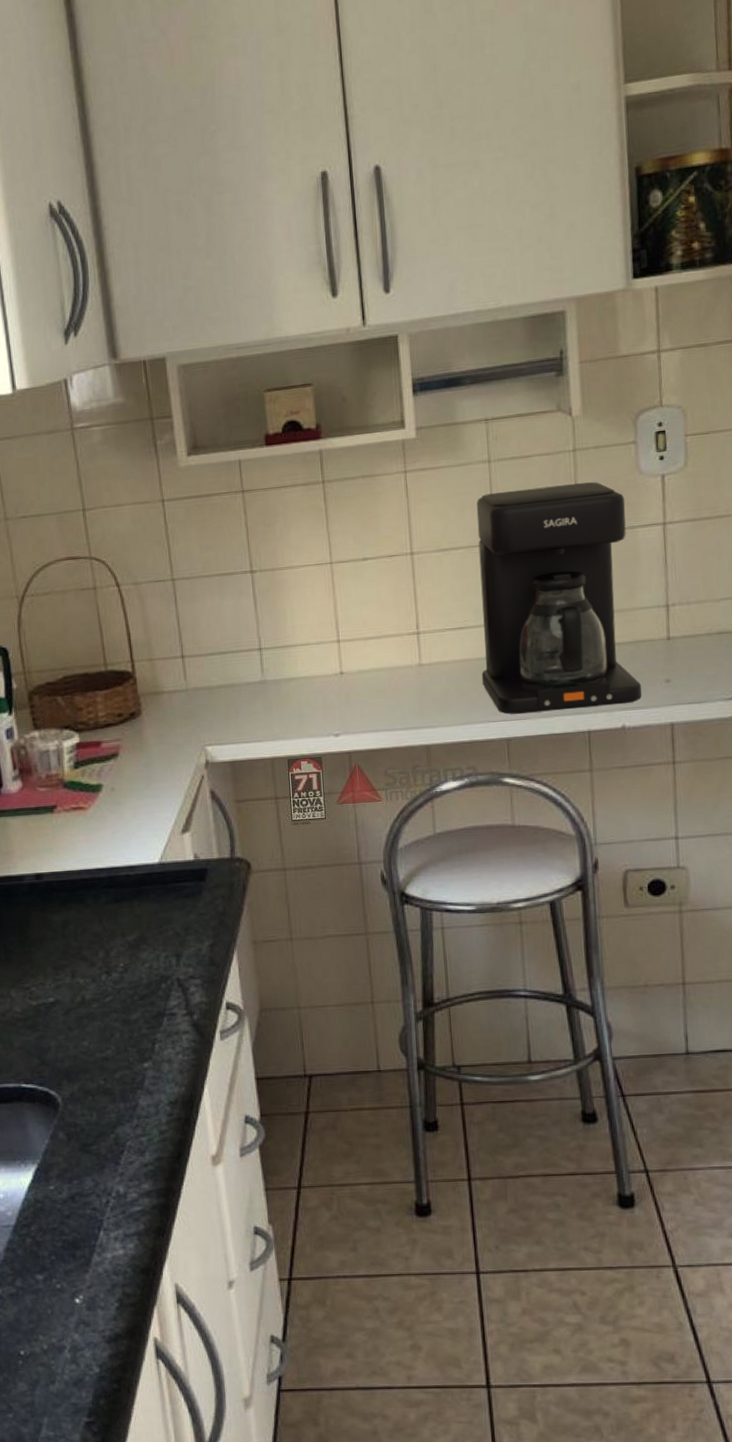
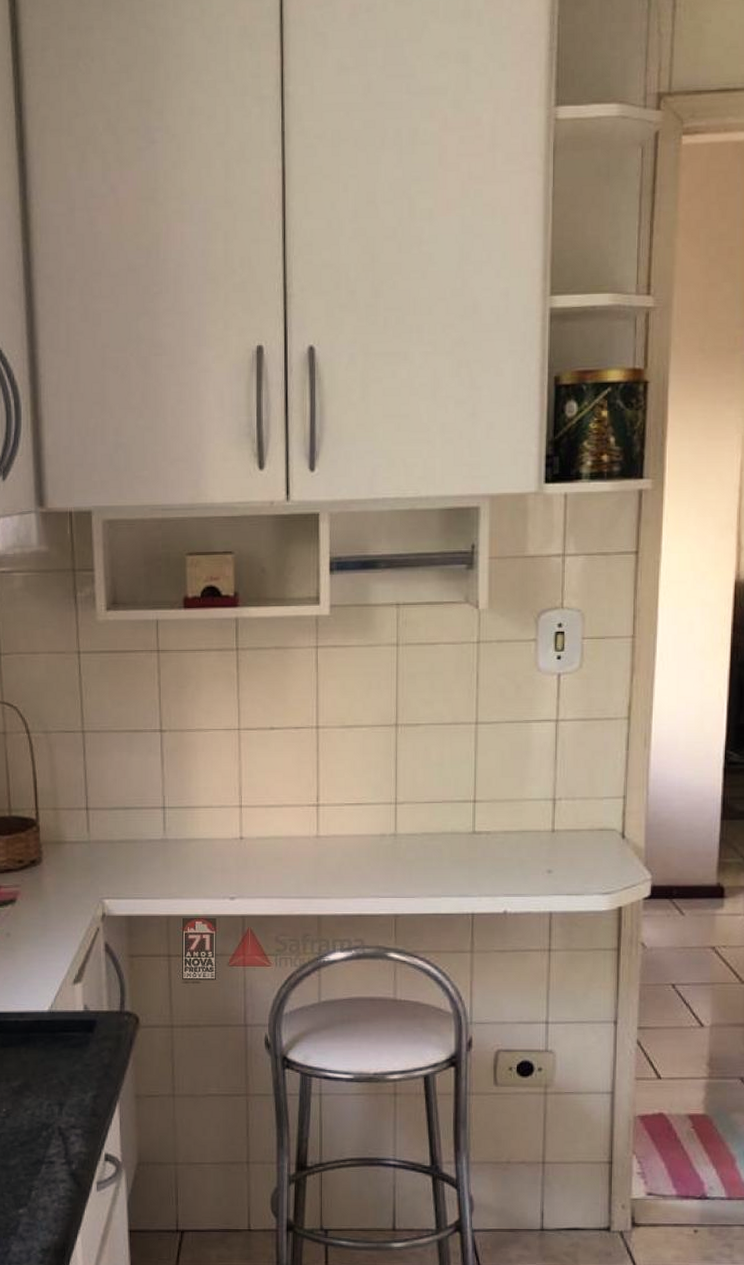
coffee maker: present [476,482,642,714] -> none [375,673,525,892]

